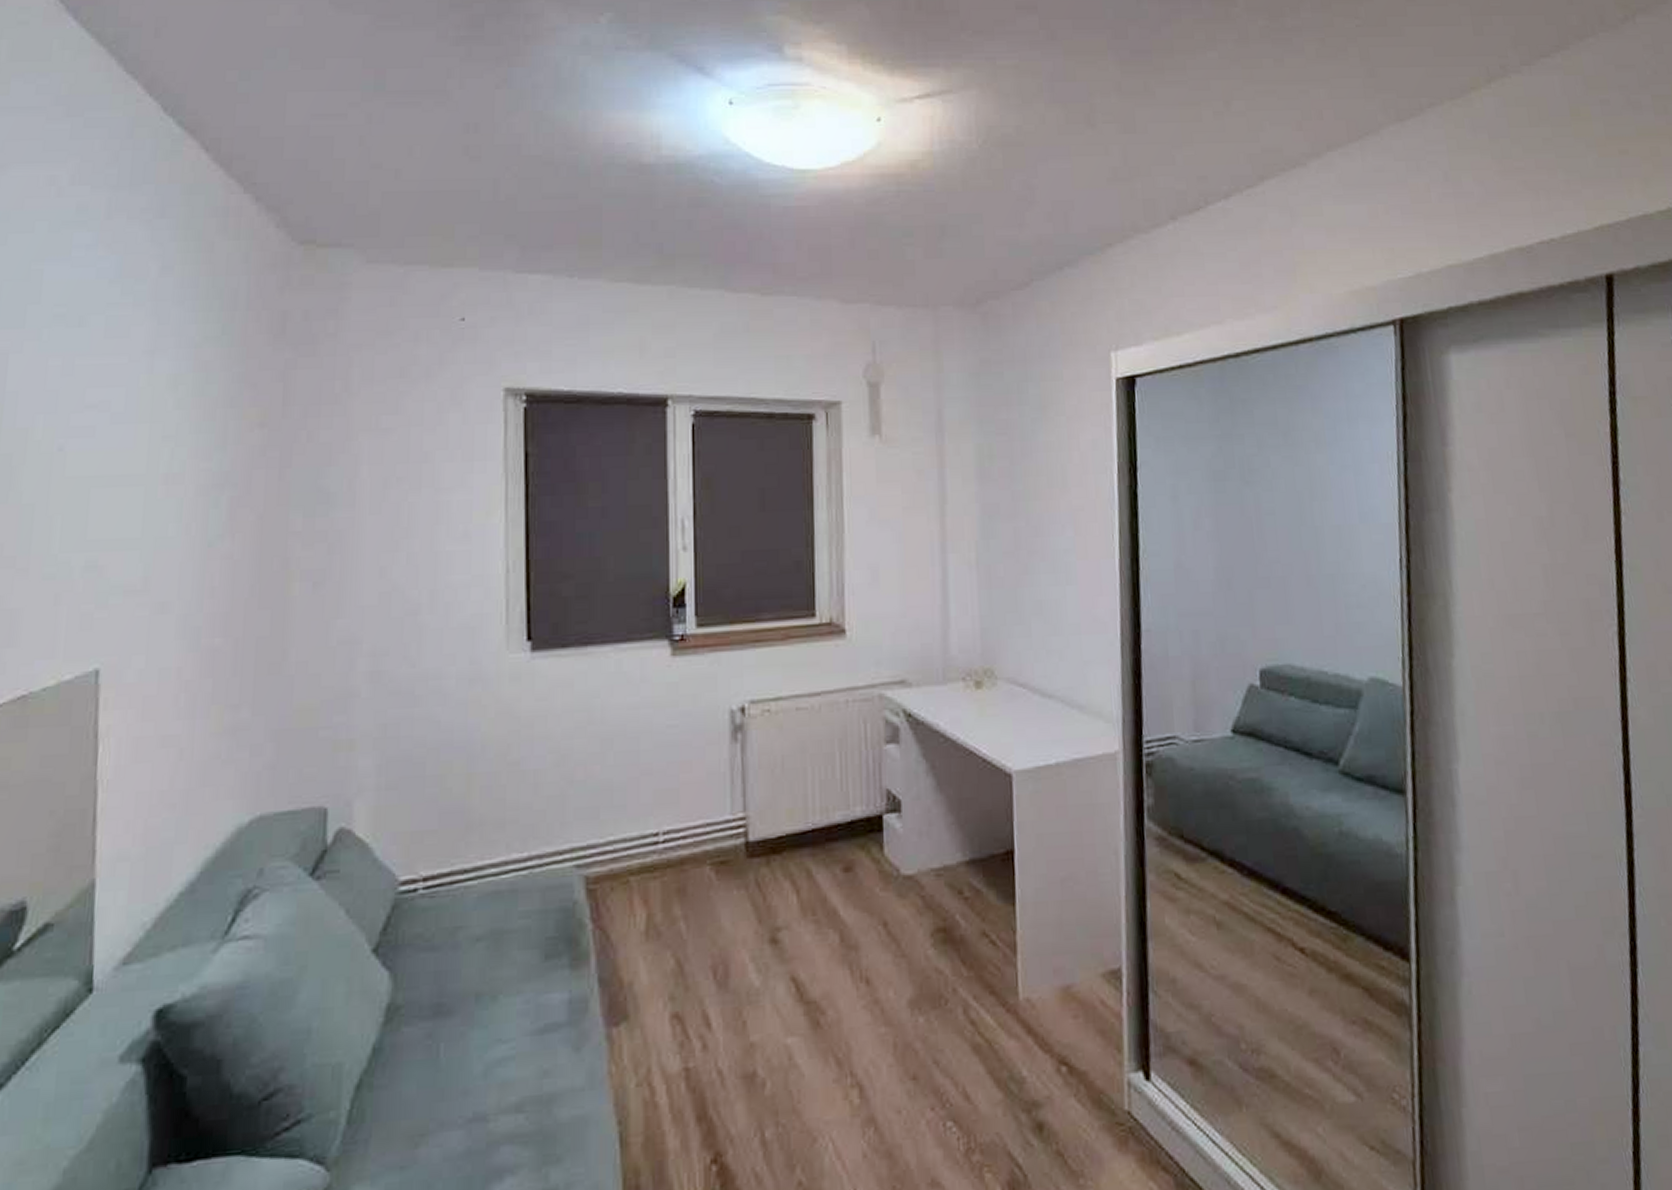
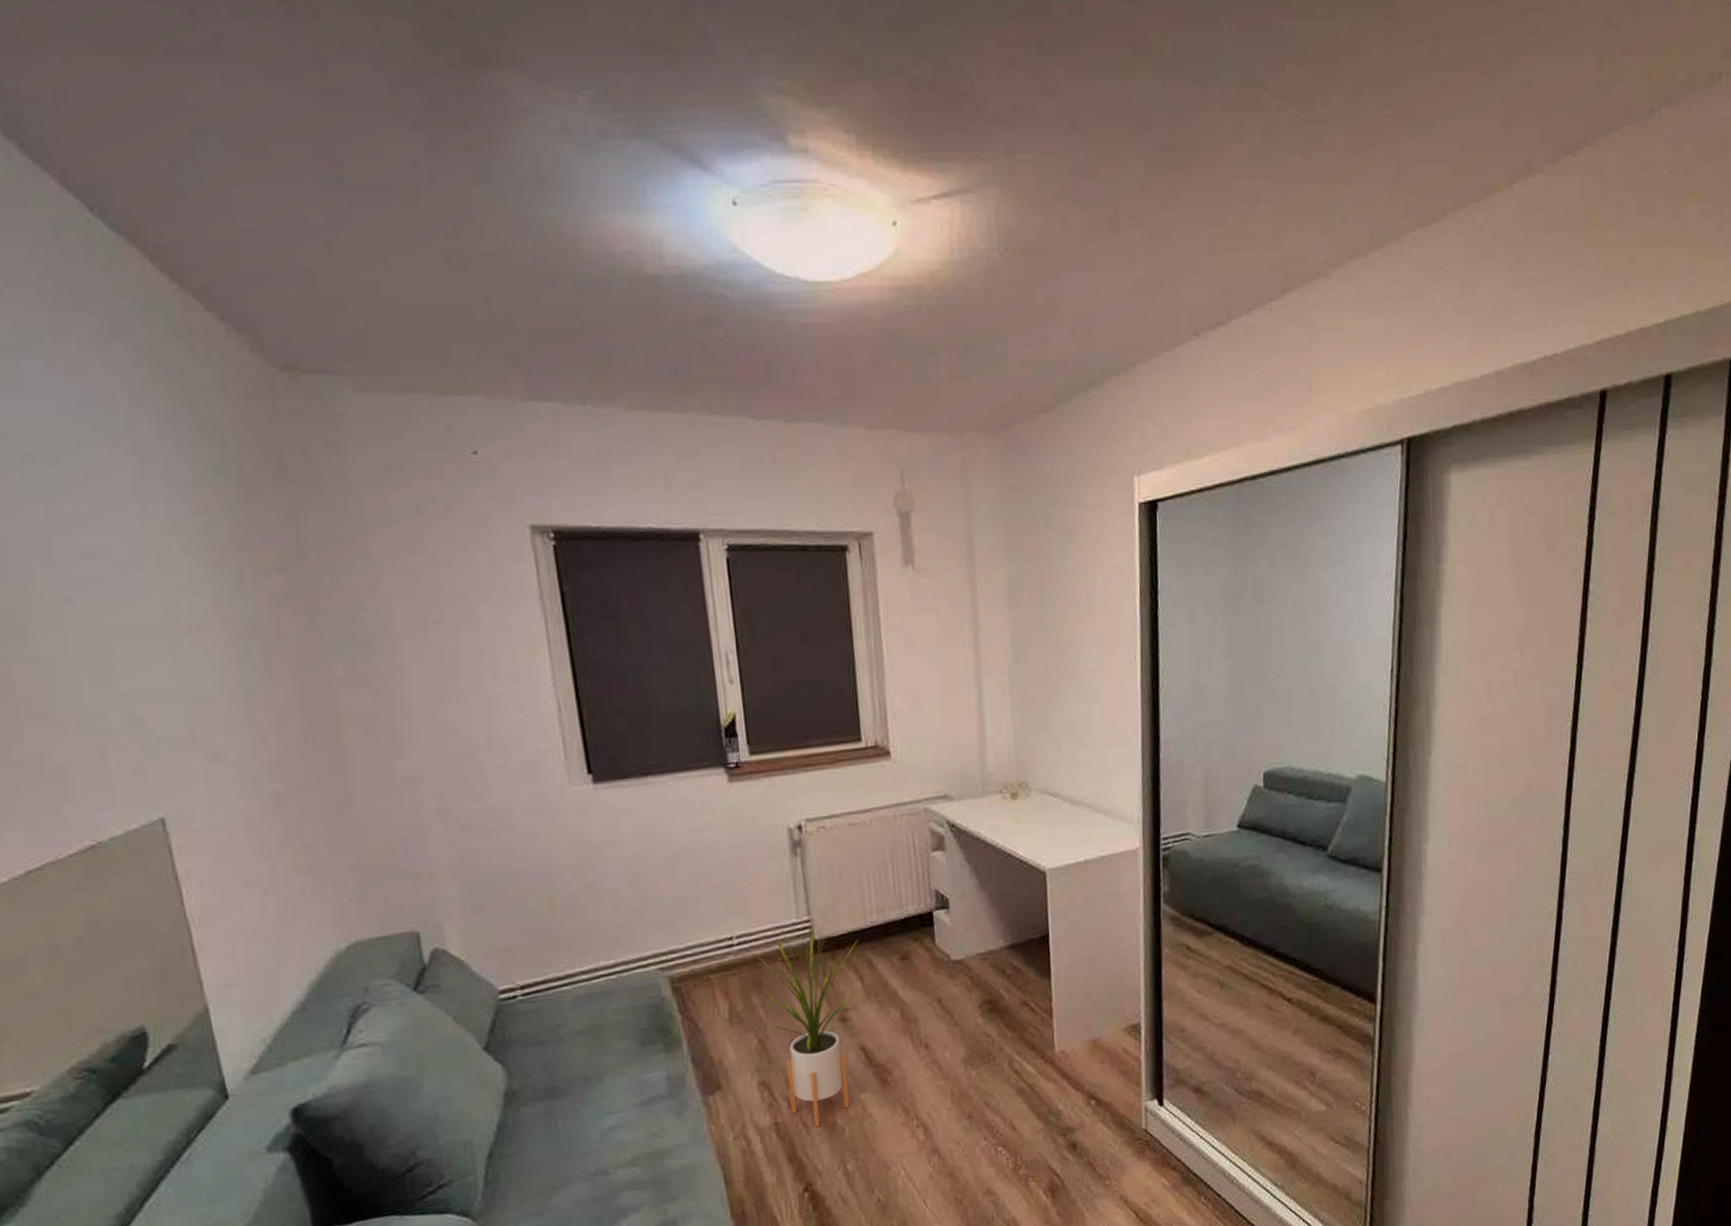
house plant: none [679,822,797,1078] -> present [755,923,861,1127]

